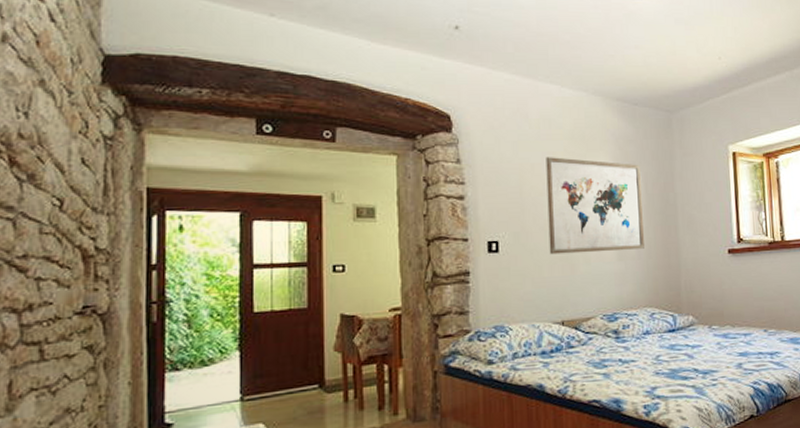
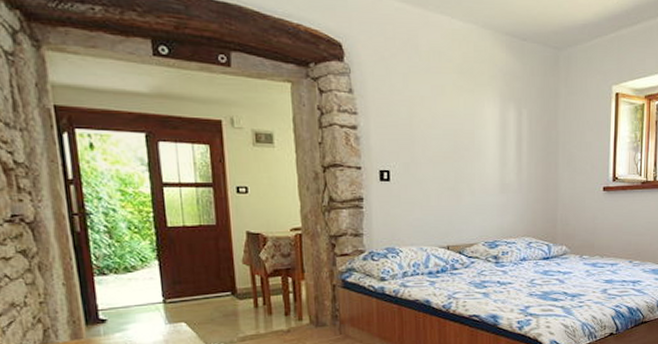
wall art: present [546,157,645,255] -> none [435,90,527,185]

